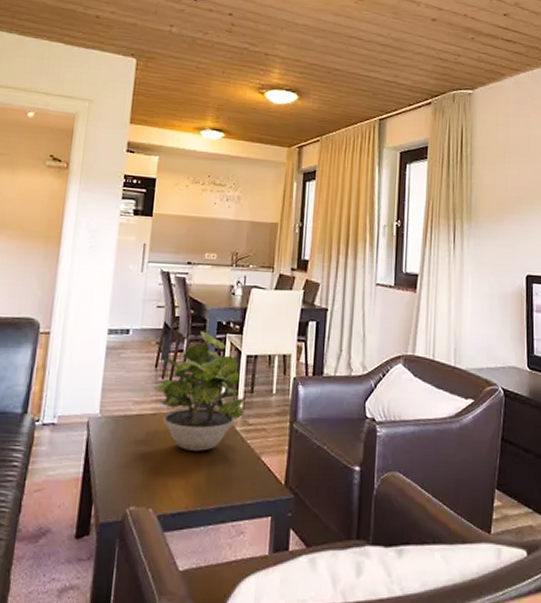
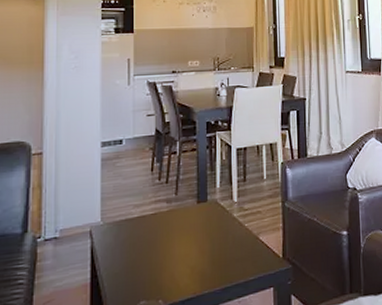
potted plant: present [153,331,245,451] -> none [152,132,239,242]

